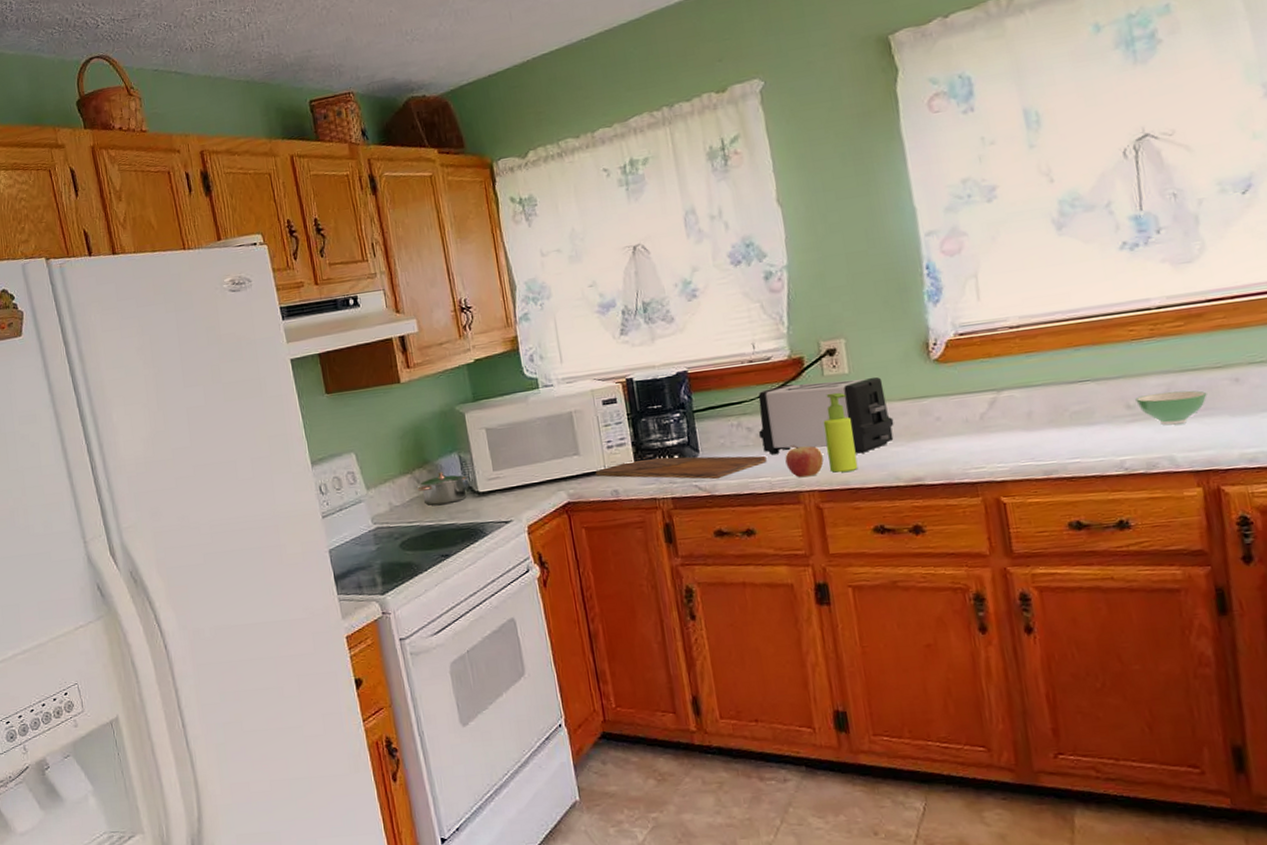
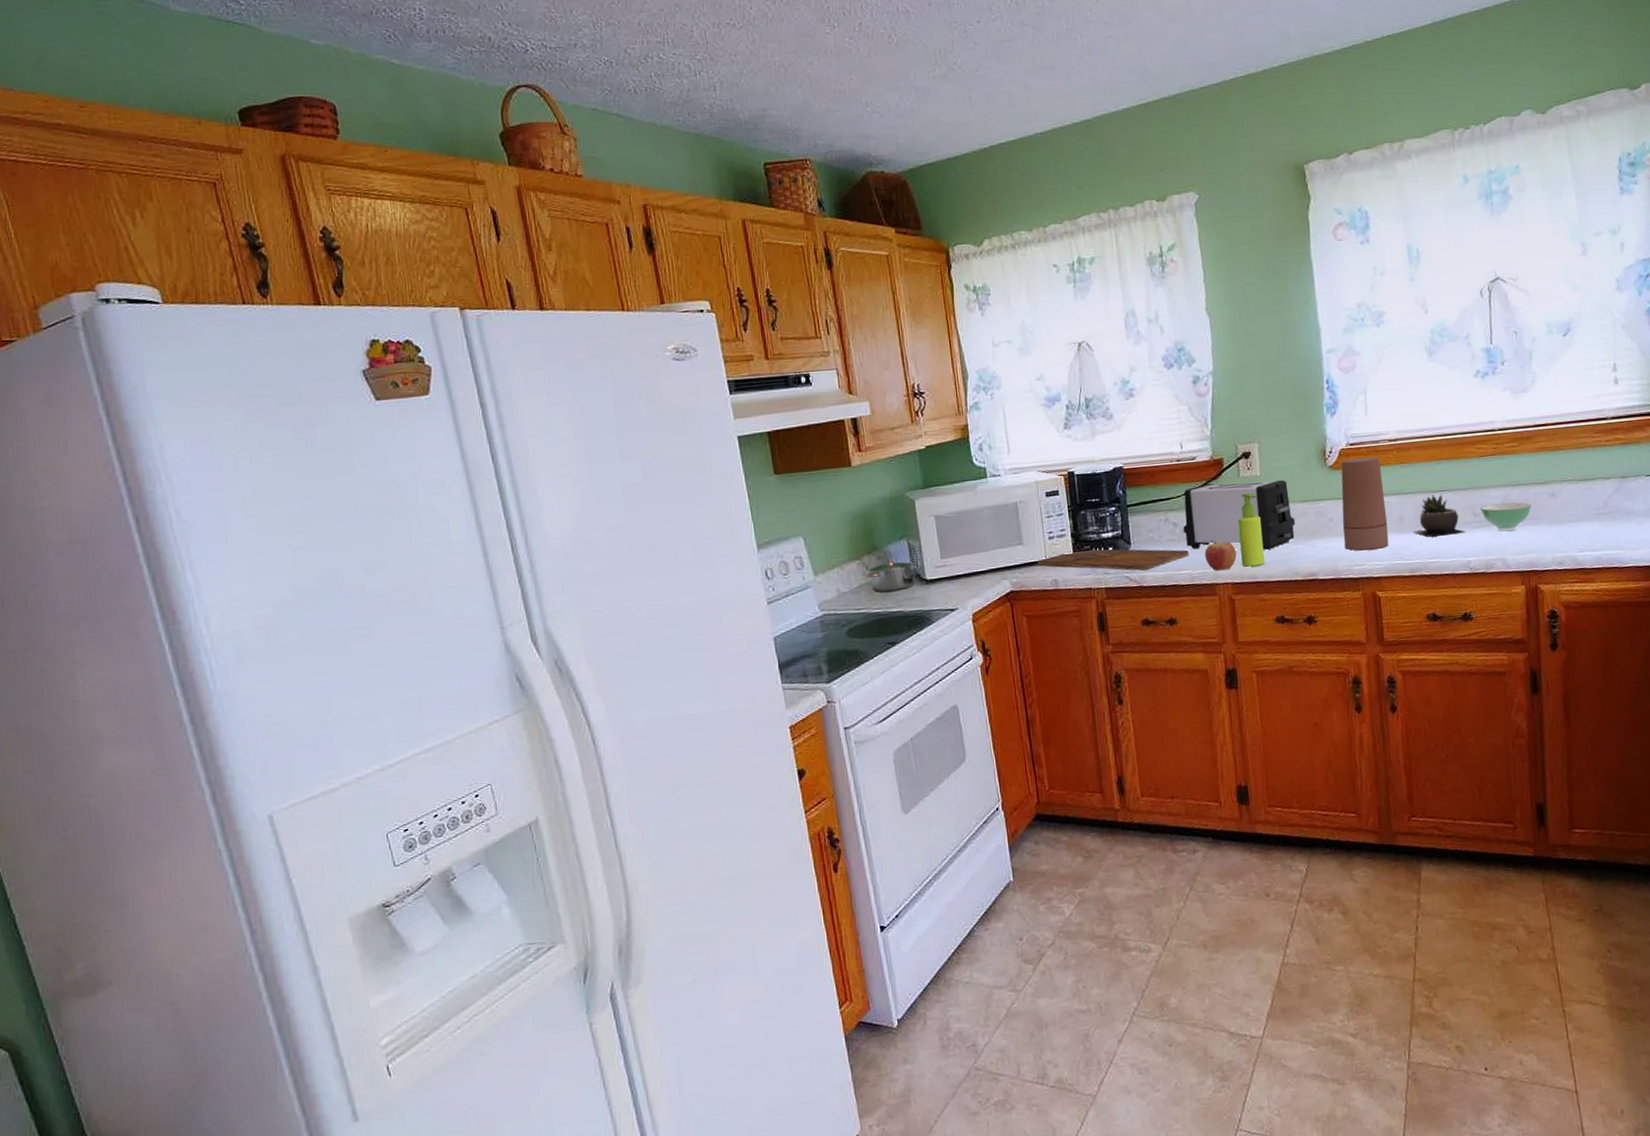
canister: none [948,346,1015,452] -> present [1341,456,1389,551]
succulent plant: none [1045,385,1117,434] -> present [1412,494,1466,537]

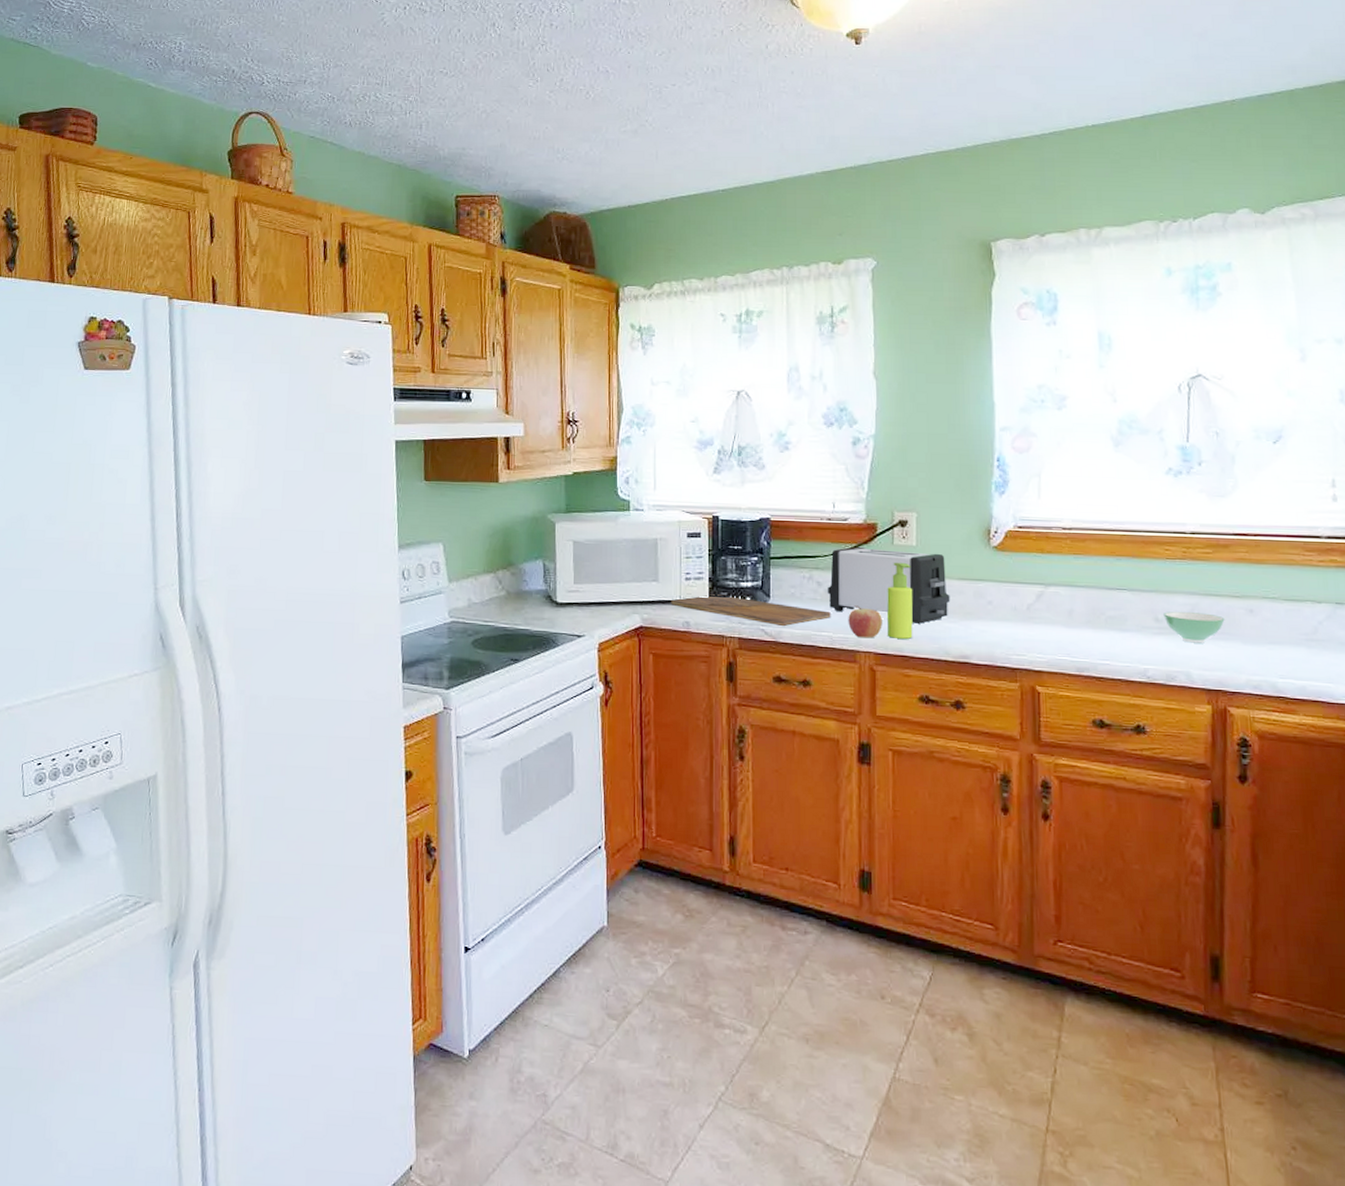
cooking pot: present [866,558,916,592] -> none [498,576,548,609]
canister: present [1341,456,1389,551] -> none [1003,542,1055,641]
succulent plant: present [1412,494,1466,537] -> none [1082,592,1145,638]

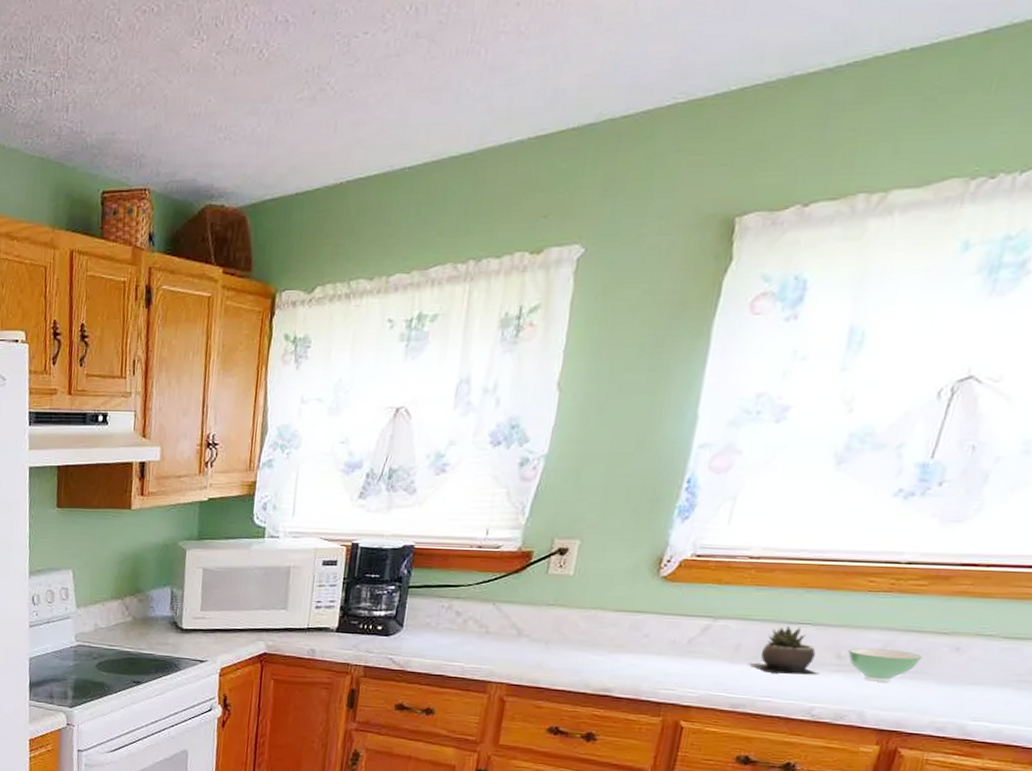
cutting board: present [671,594,831,627] -> none [298,623,466,656]
toaster: present [828,546,950,624] -> none [466,575,604,656]
fruit: present [848,605,882,639] -> none [483,636,522,670]
soap dispenser: present [887,562,913,639] -> none [525,592,564,671]
succulent plant: none [1082,592,1145,638] -> present [747,626,820,675]

